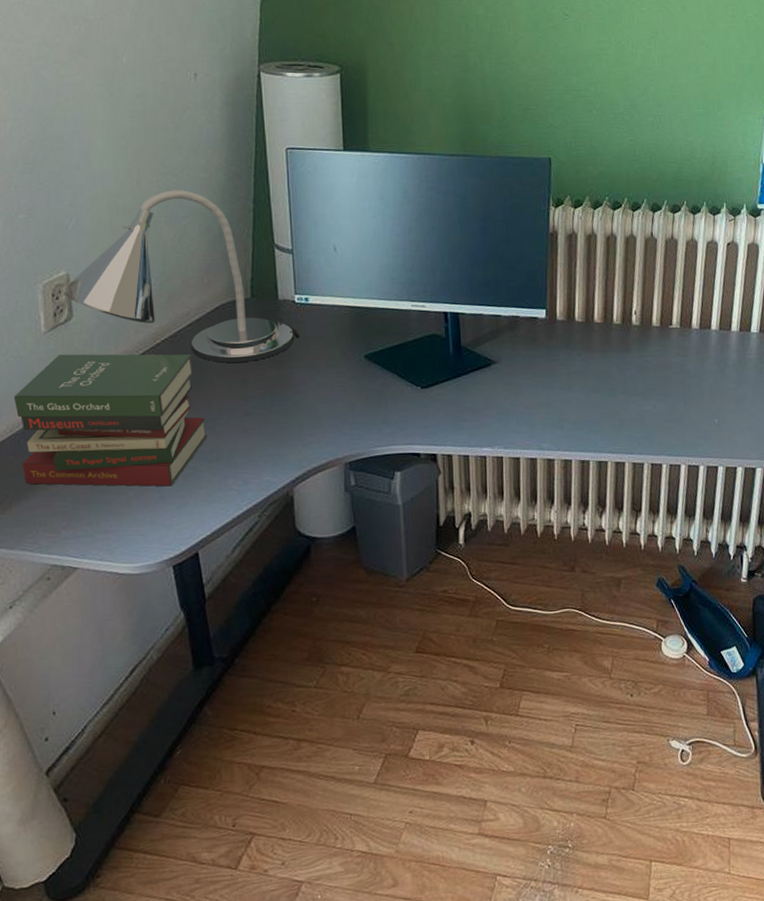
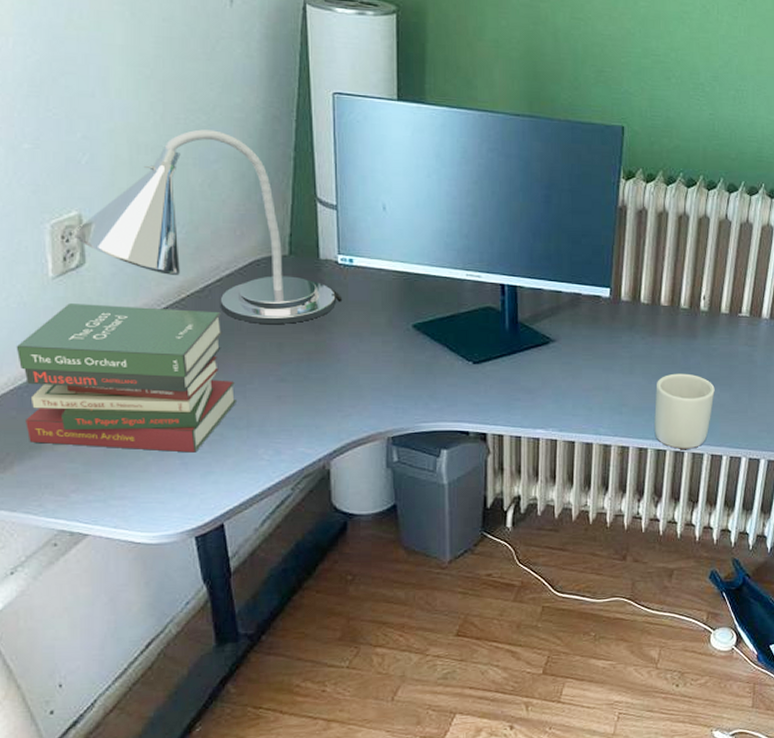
mug: none [594,386,651,460] -> present [654,373,715,449]

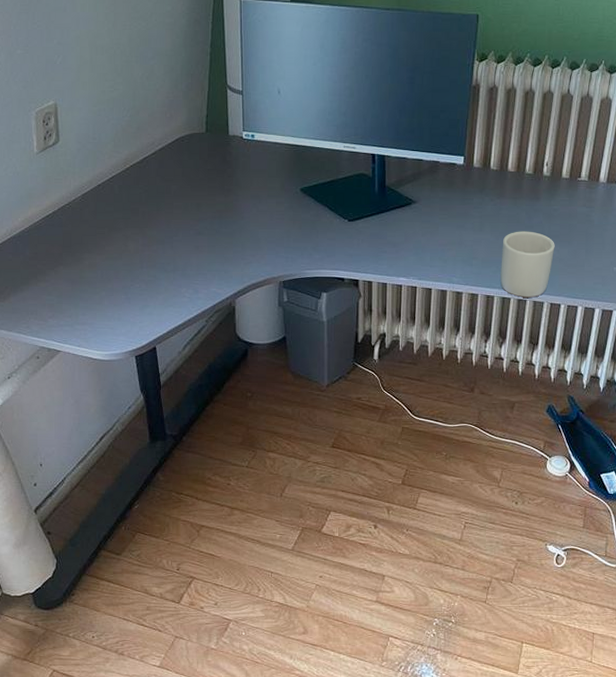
books: present [16,303,236,453] -> none [12,173,166,290]
table lamp: present [72,129,341,324] -> none [50,33,245,188]

